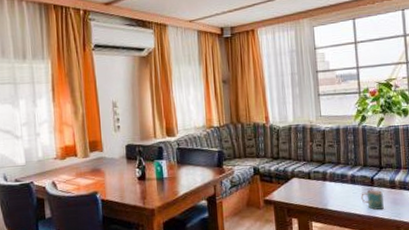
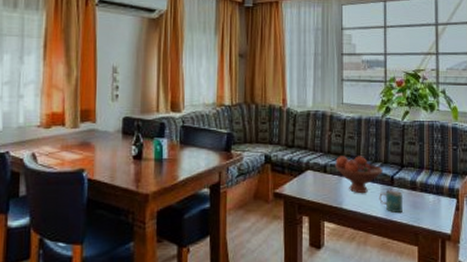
fruit bowl: none [317,161,363,195] -> present [334,156,383,193]

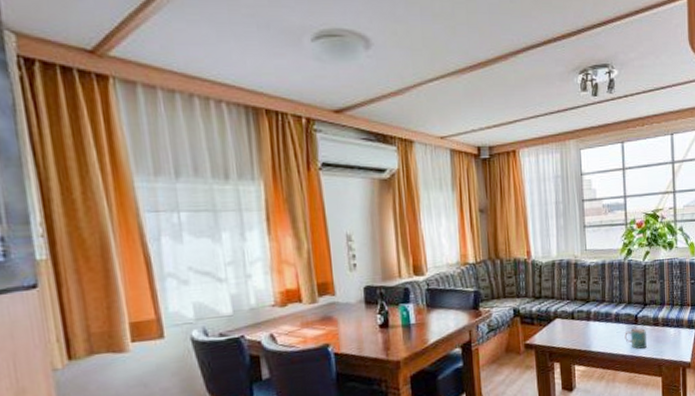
fruit bowl: present [334,156,383,193] -> none [581,299,627,335]

